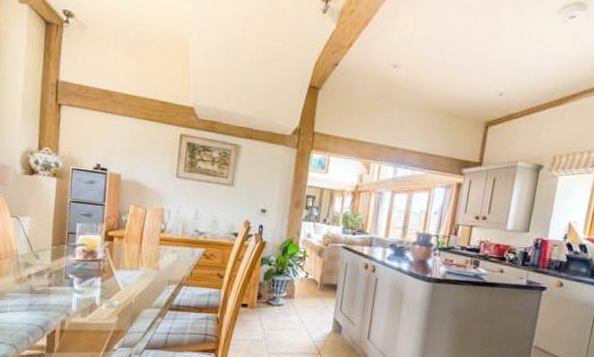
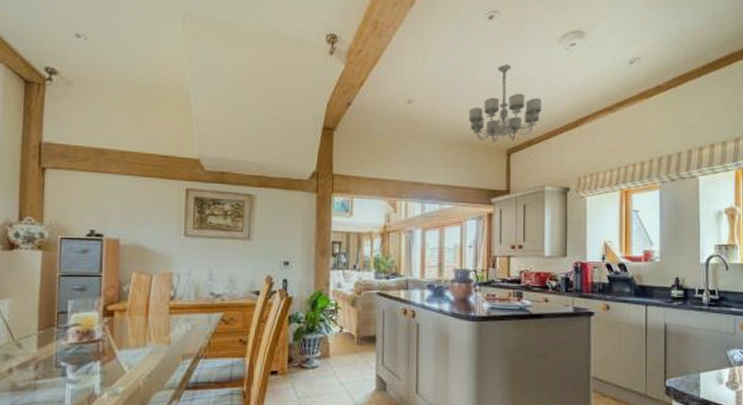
chandelier: none [451,33,530,114] -> present [468,64,542,143]

